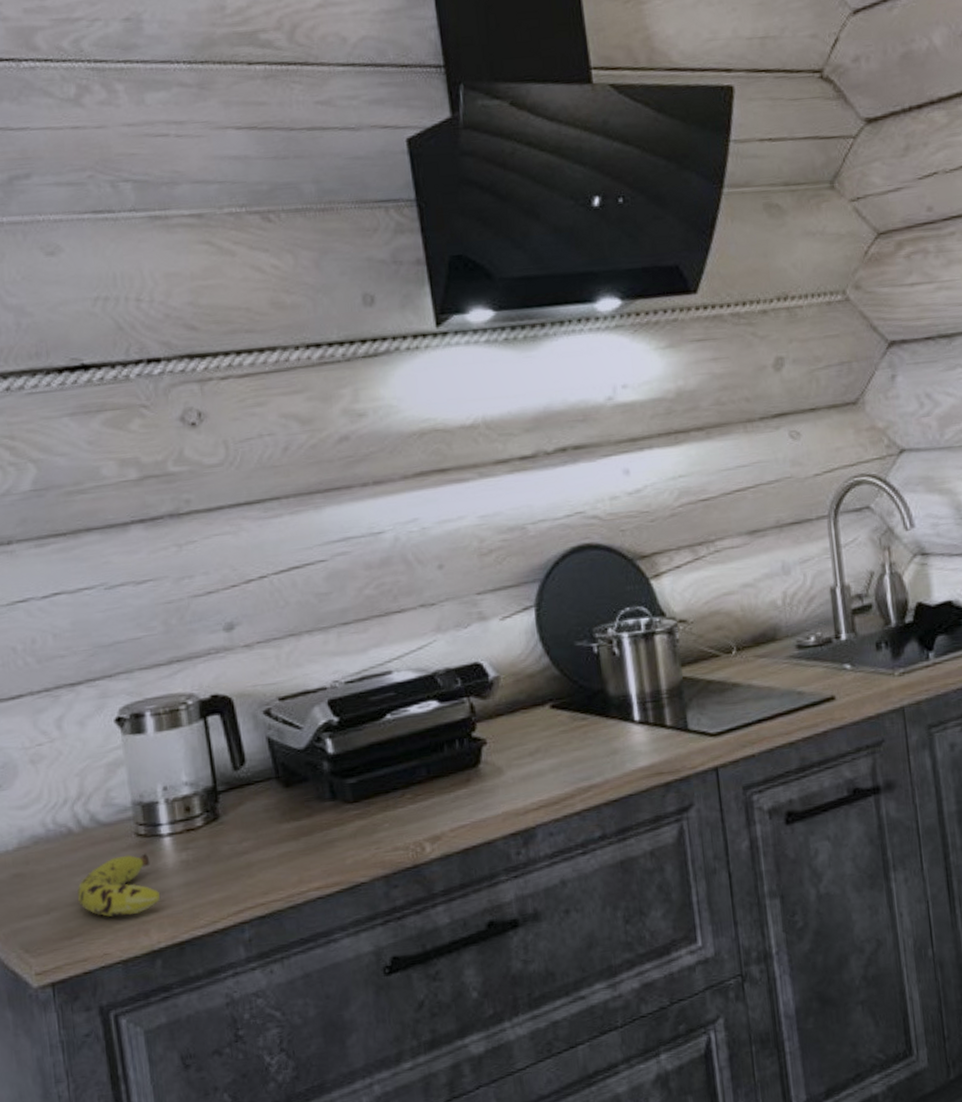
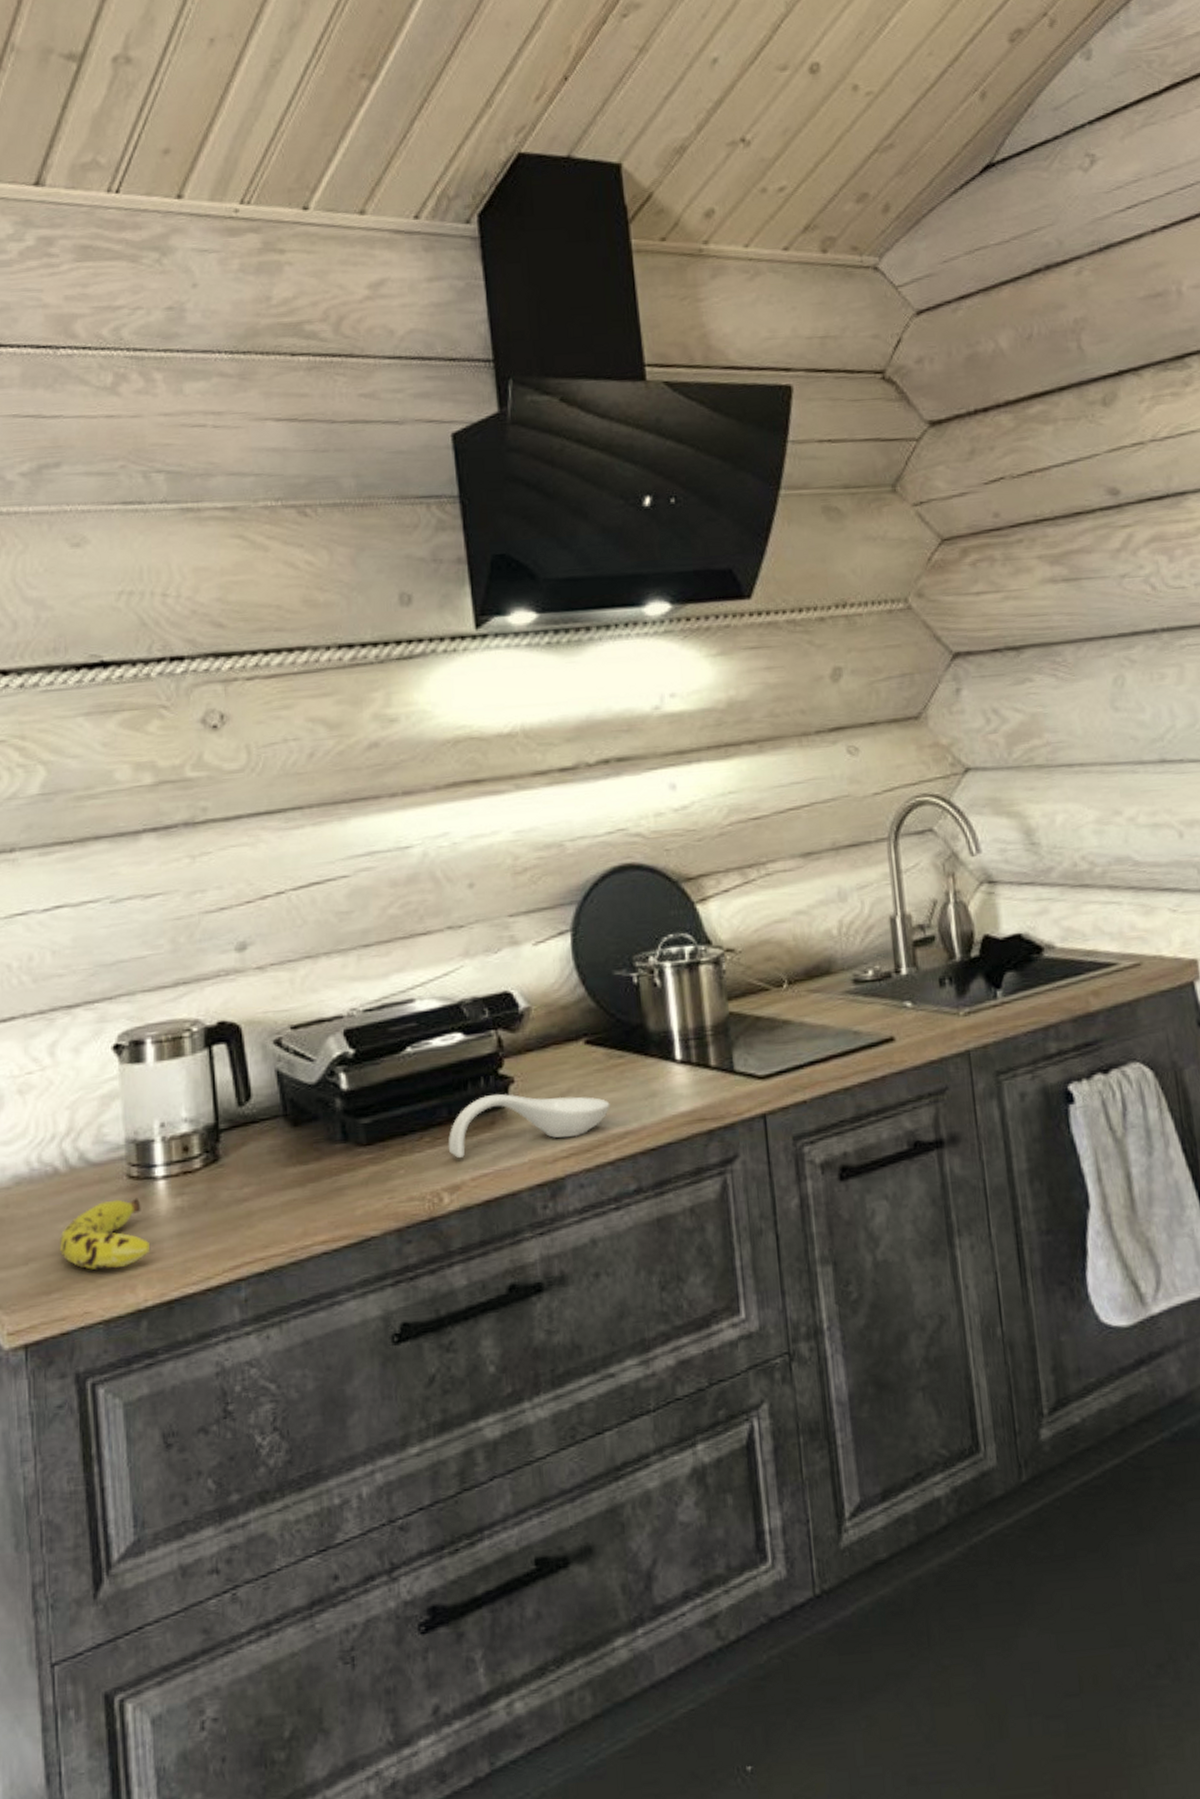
spoon rest: none [428,754,576,813] -> present [448,1093,610,1159]

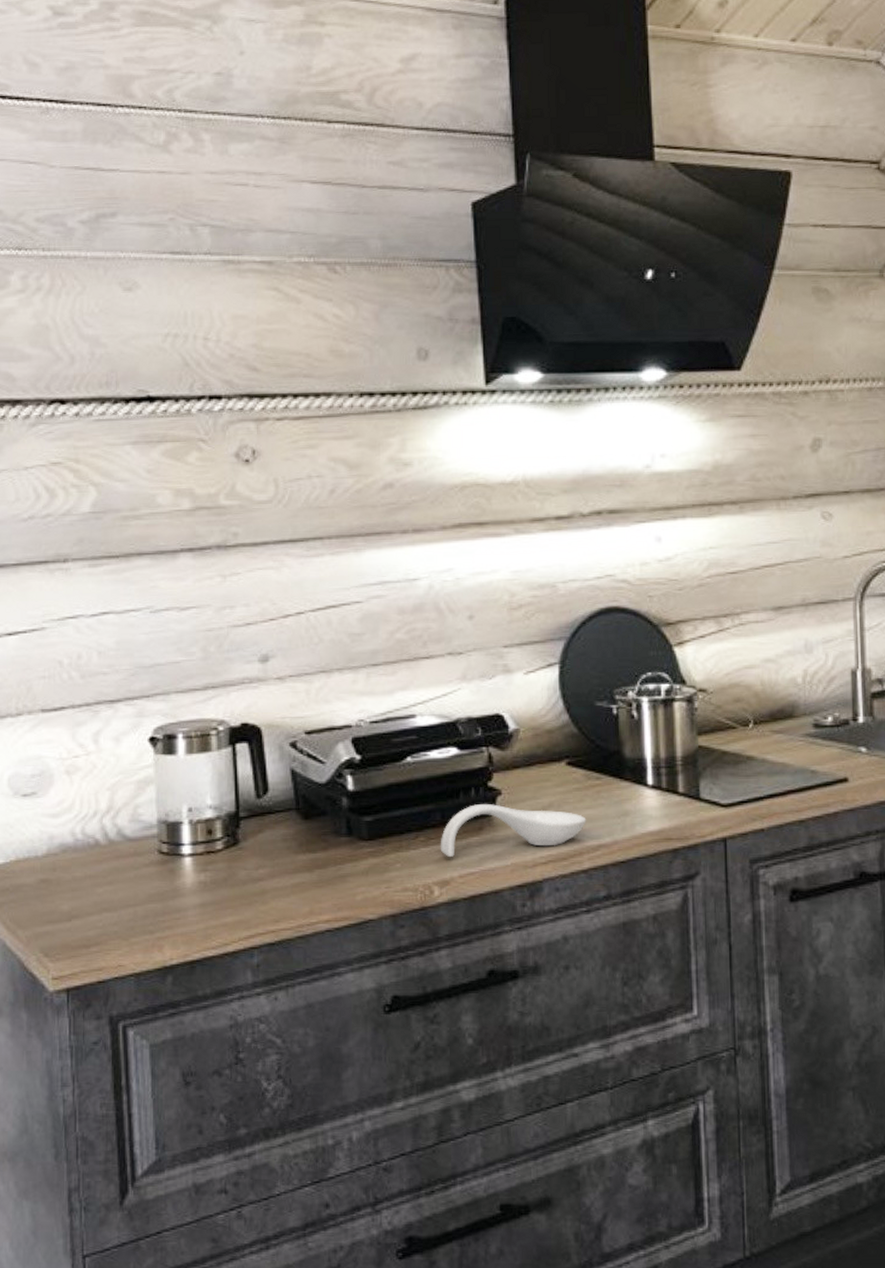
fruit: present [60,1197,151,1270] -> none [99,871,177,930]

